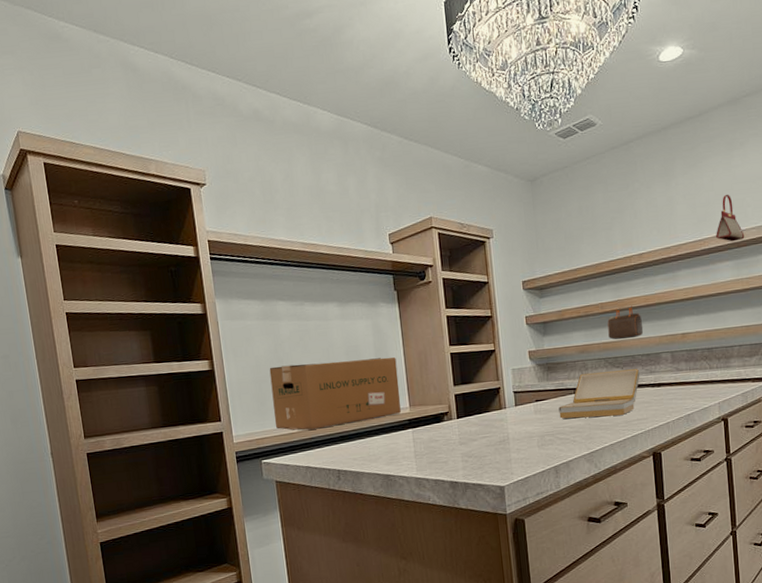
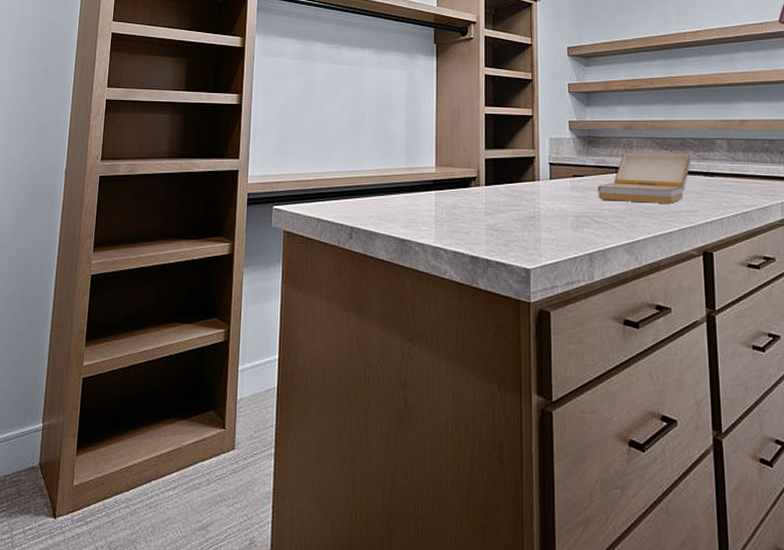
box: present [269,357,401,431] -> none [293,108,428,180]
handbag: present [607,305,644,340] -> none [657,84,697,120]

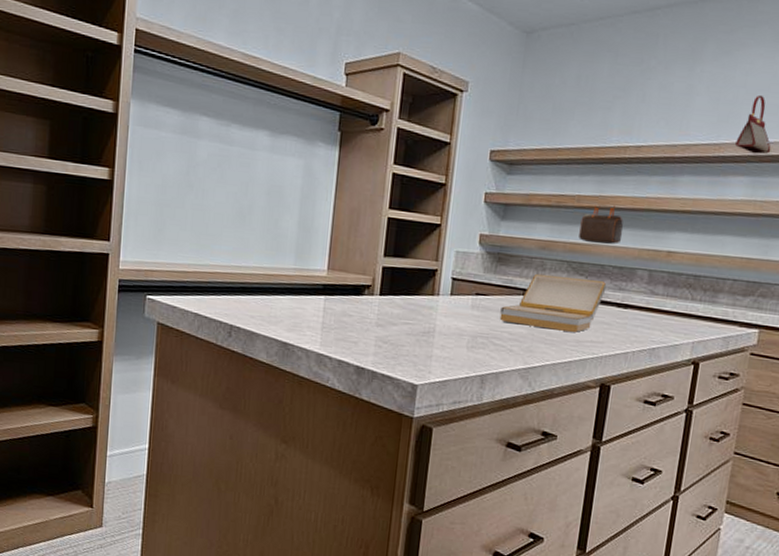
handbag: none [657,84,697,120] -> present [578,205,623,245]

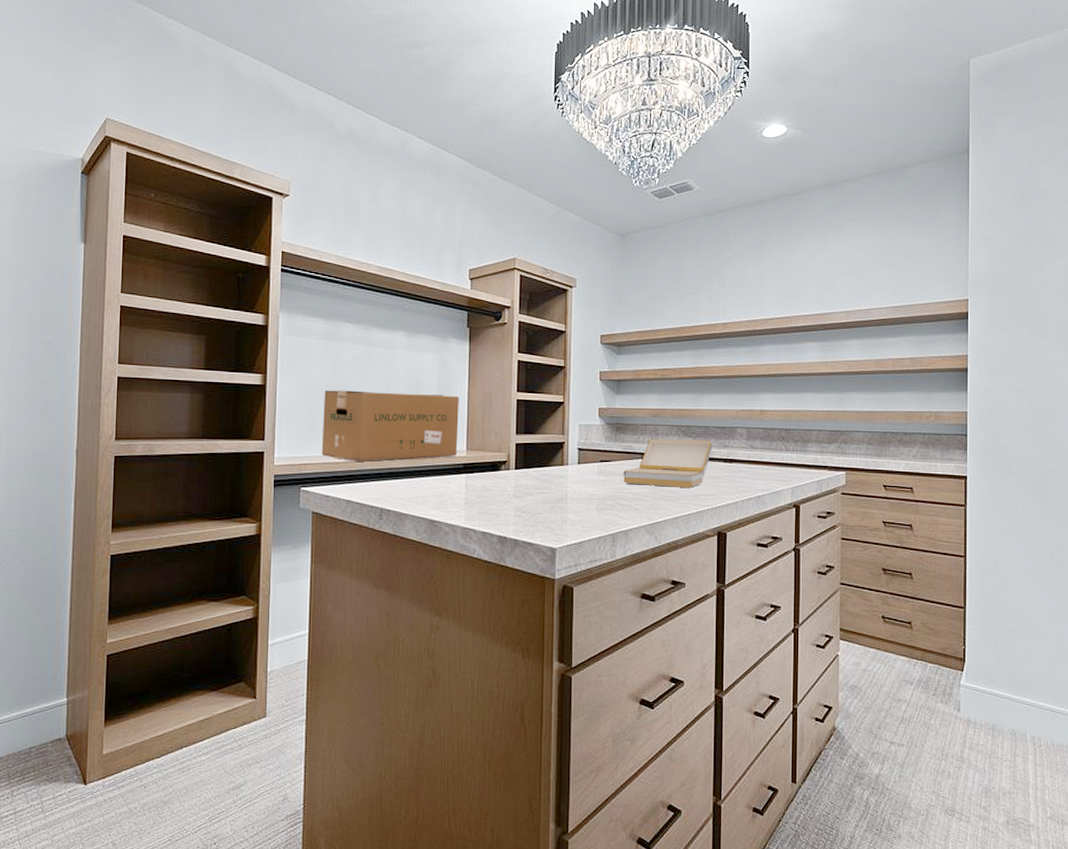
box: none [169,190,324,276] -> present [321,390,459,462]
handbag: present [578,205,623,245] -> none [684,374,721,409]
handbag: present [735,94,771,155] -> none [804,274,833,323]

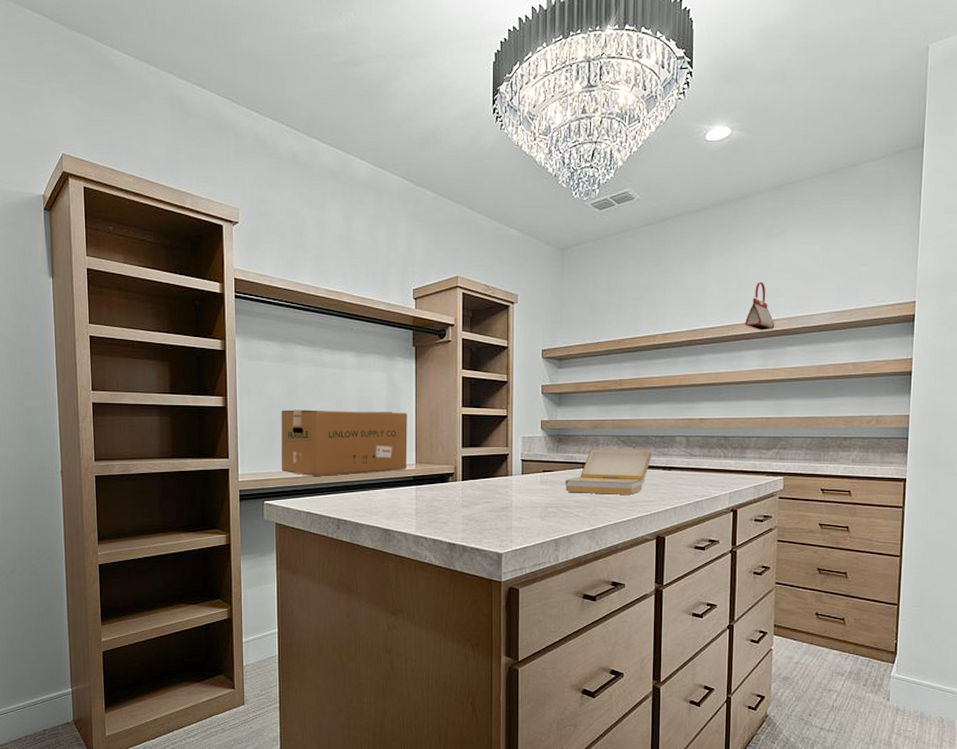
handbag: none [804,274,833,323] -> present [745,281,775,331]

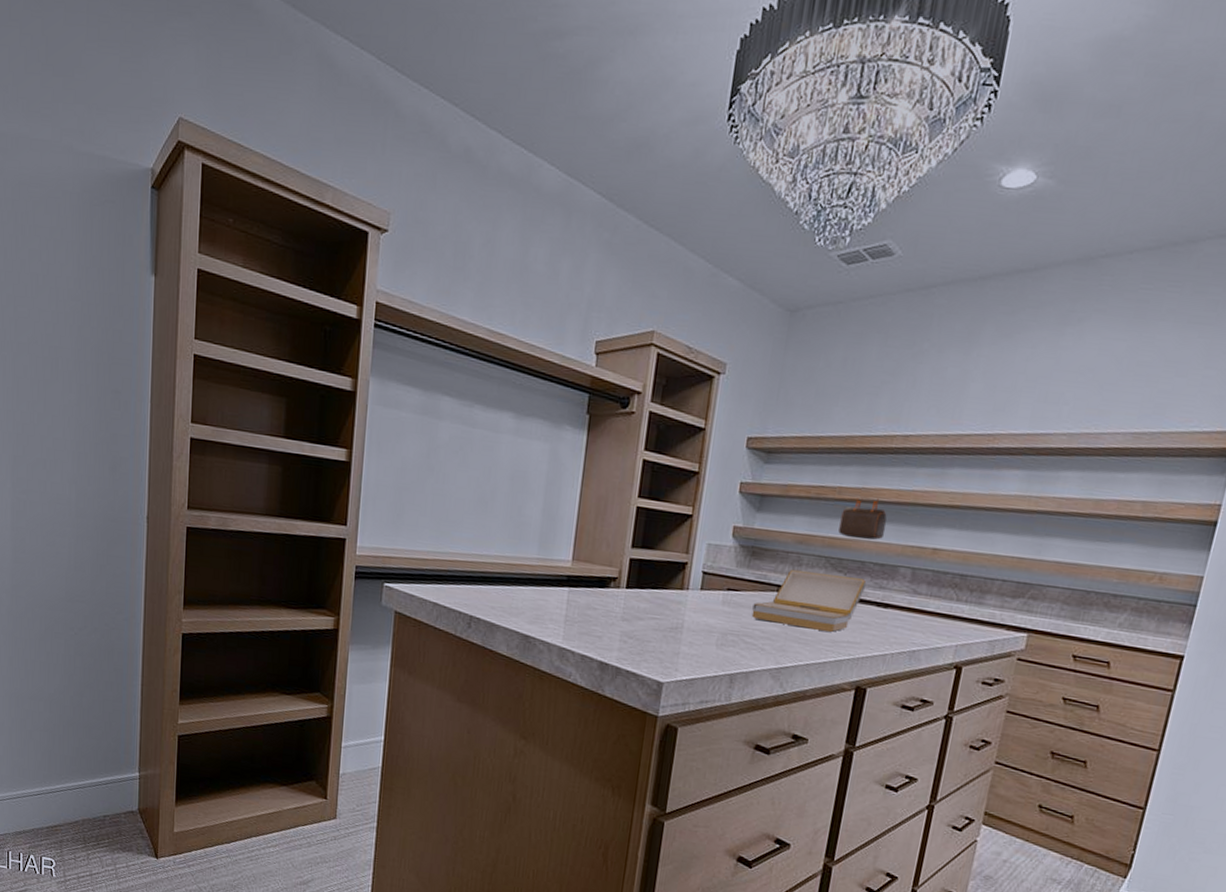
box: present [281,410,408,477] -> none [408,474,570,566]
handbag: none [624,385,660,419] -> present [838,497,887,540]
handbag: present [745,281,775,331] -> none [1011,382,1050,447]

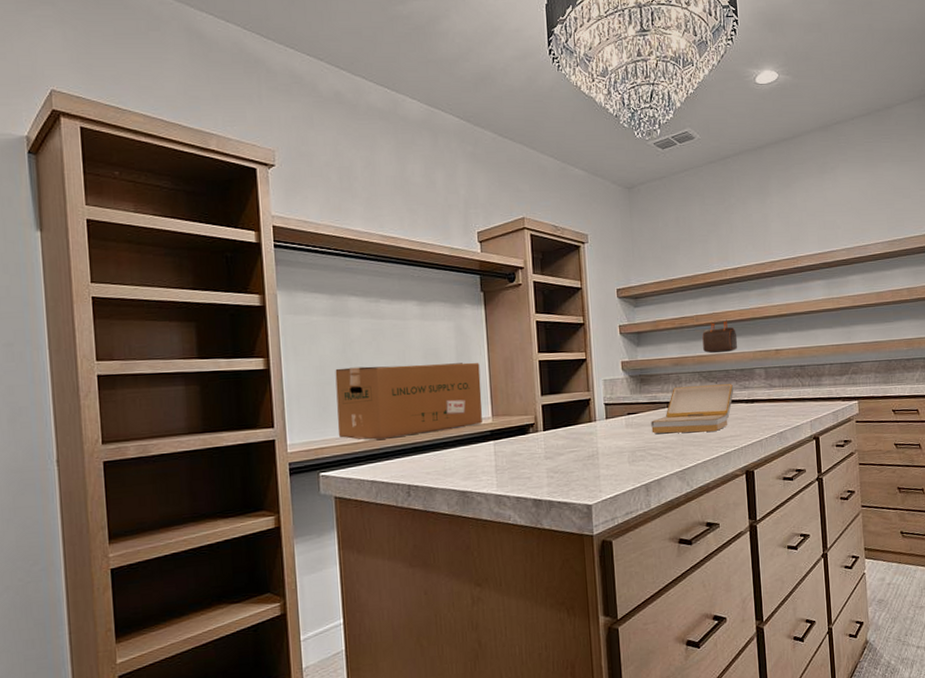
box: none [408,474,570,566] -> present [335,362,483,441]

